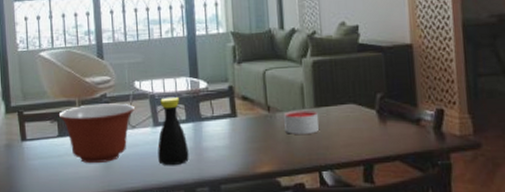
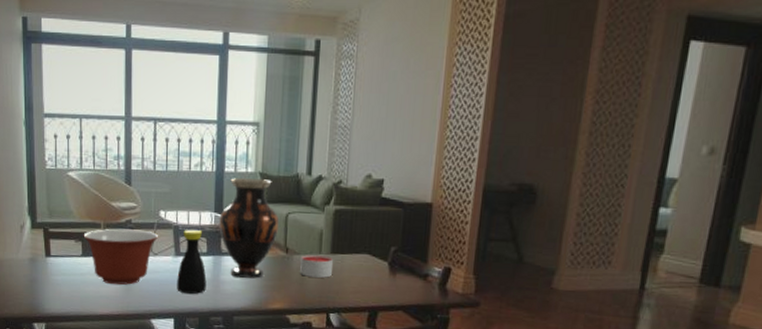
vase: none [195,38,258,142] -> present [219,178,280,278]

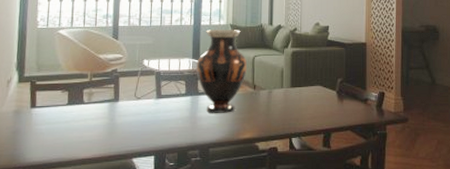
mixing bowl: present [83,228,159,285] -> none [70,77,142,130]
bottle: present [177,229,207,295] -> none [158,74,185,132]
candle: present [300,255,333,278] -> none [266,90,292,108]

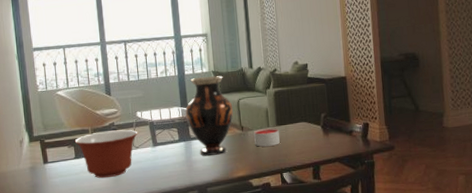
mixing bowl: none [70,77,142,130] -> present [74,129,138,179]
candle: none [266,90,292,108] -> present [254,128,280,147]

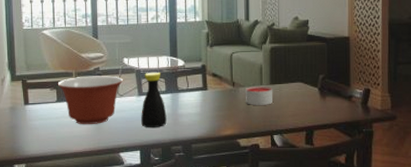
bottle: none [157,122,182,176] -> present [141,72,167,128]
vase: present [185,76,234,156] -> none [175,26,226,110]

